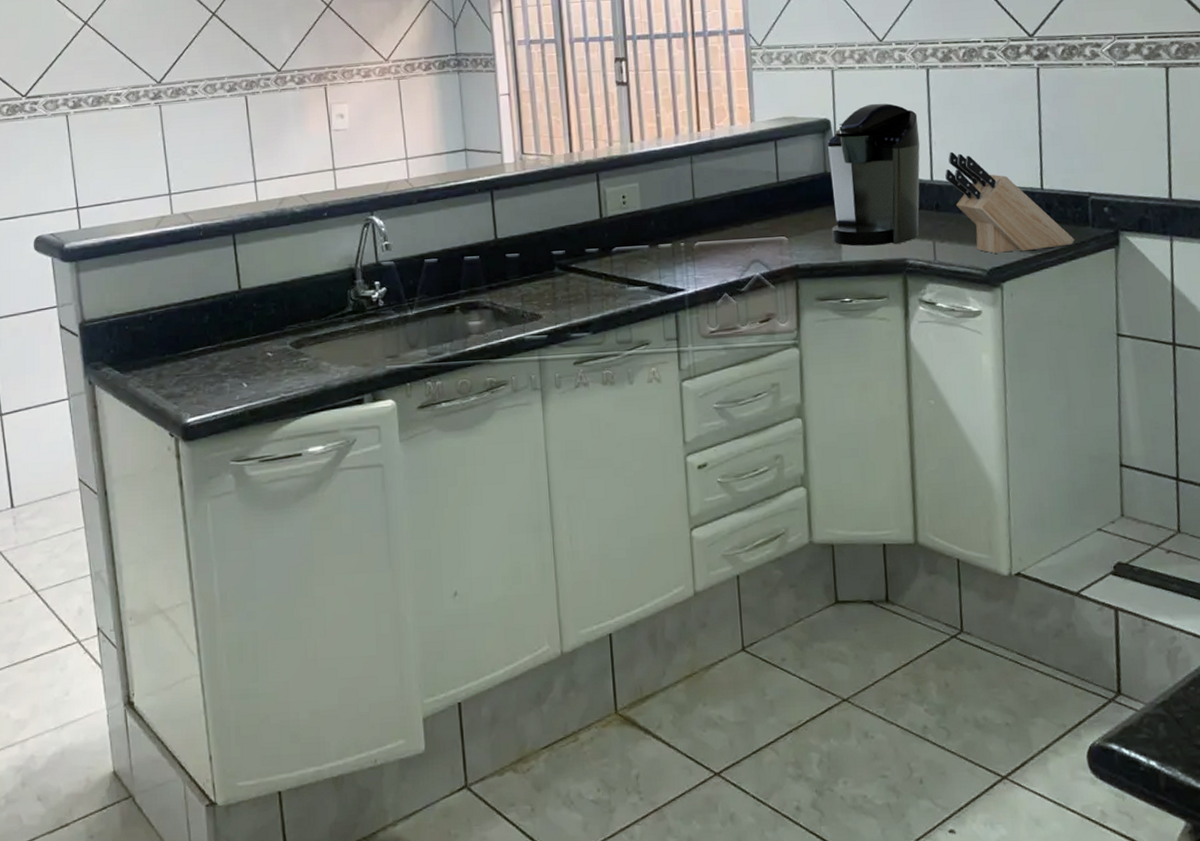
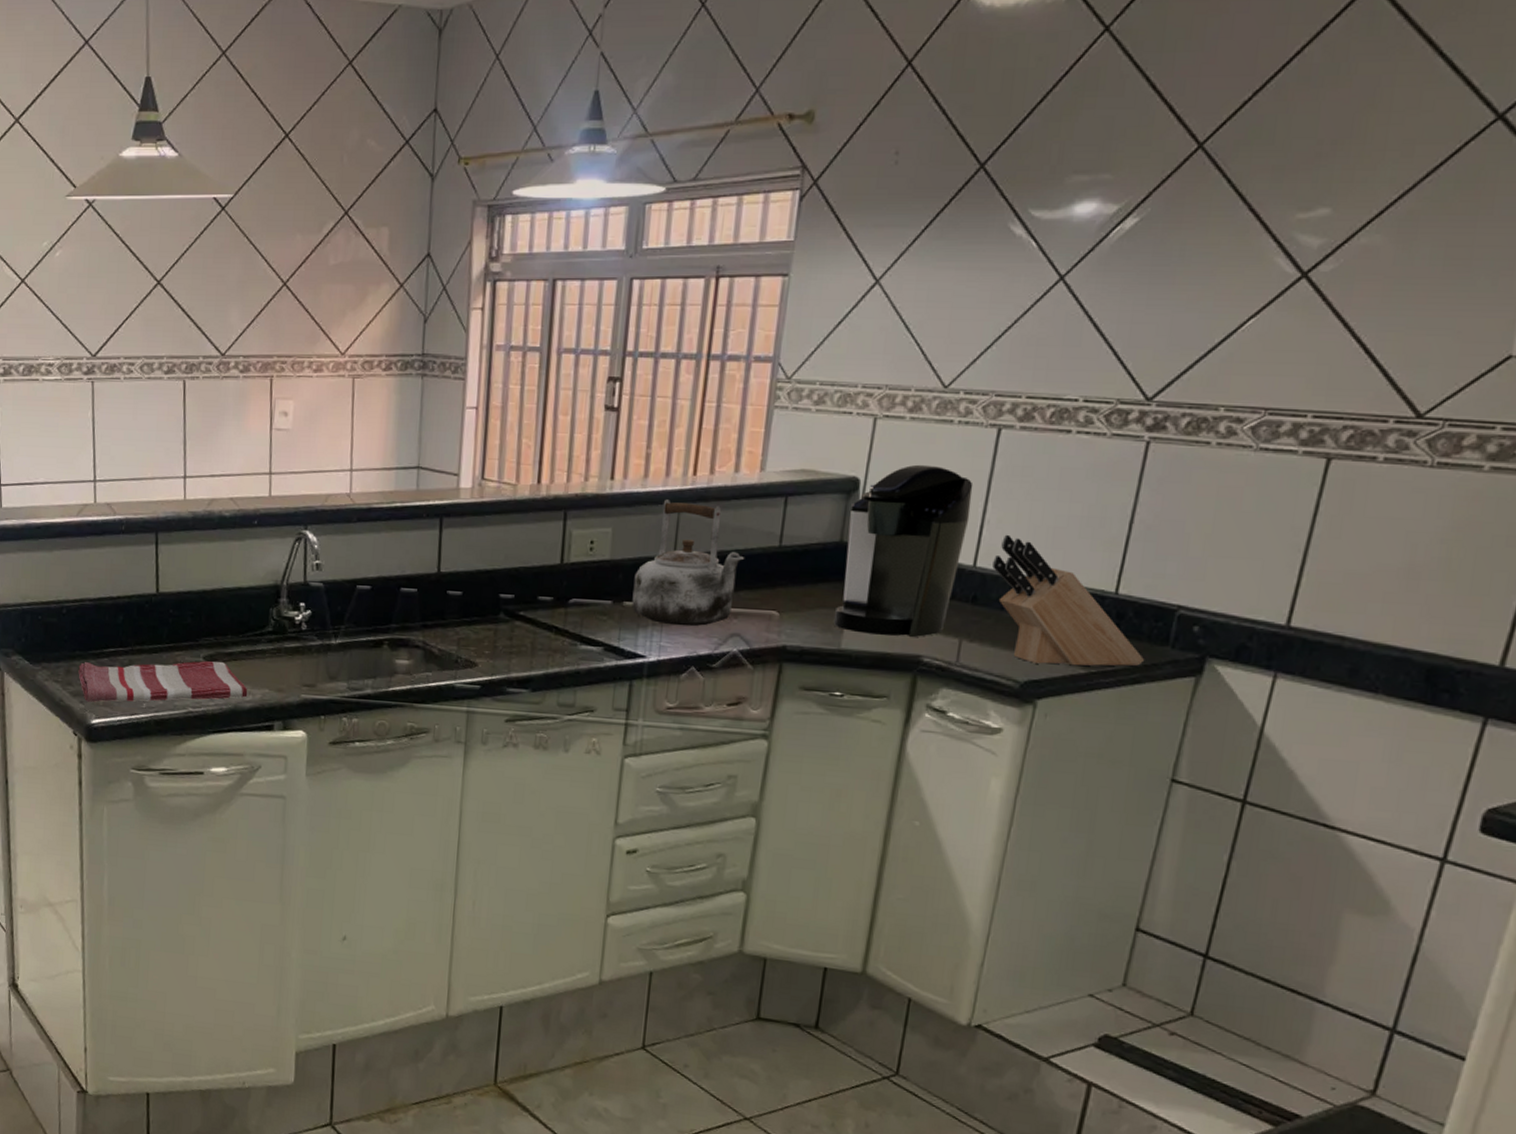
dish towel: none [169,346,336,402] -> present [78,661,248,702]
kettle: none [664,154,752,260] -> present [631,499,745,626]

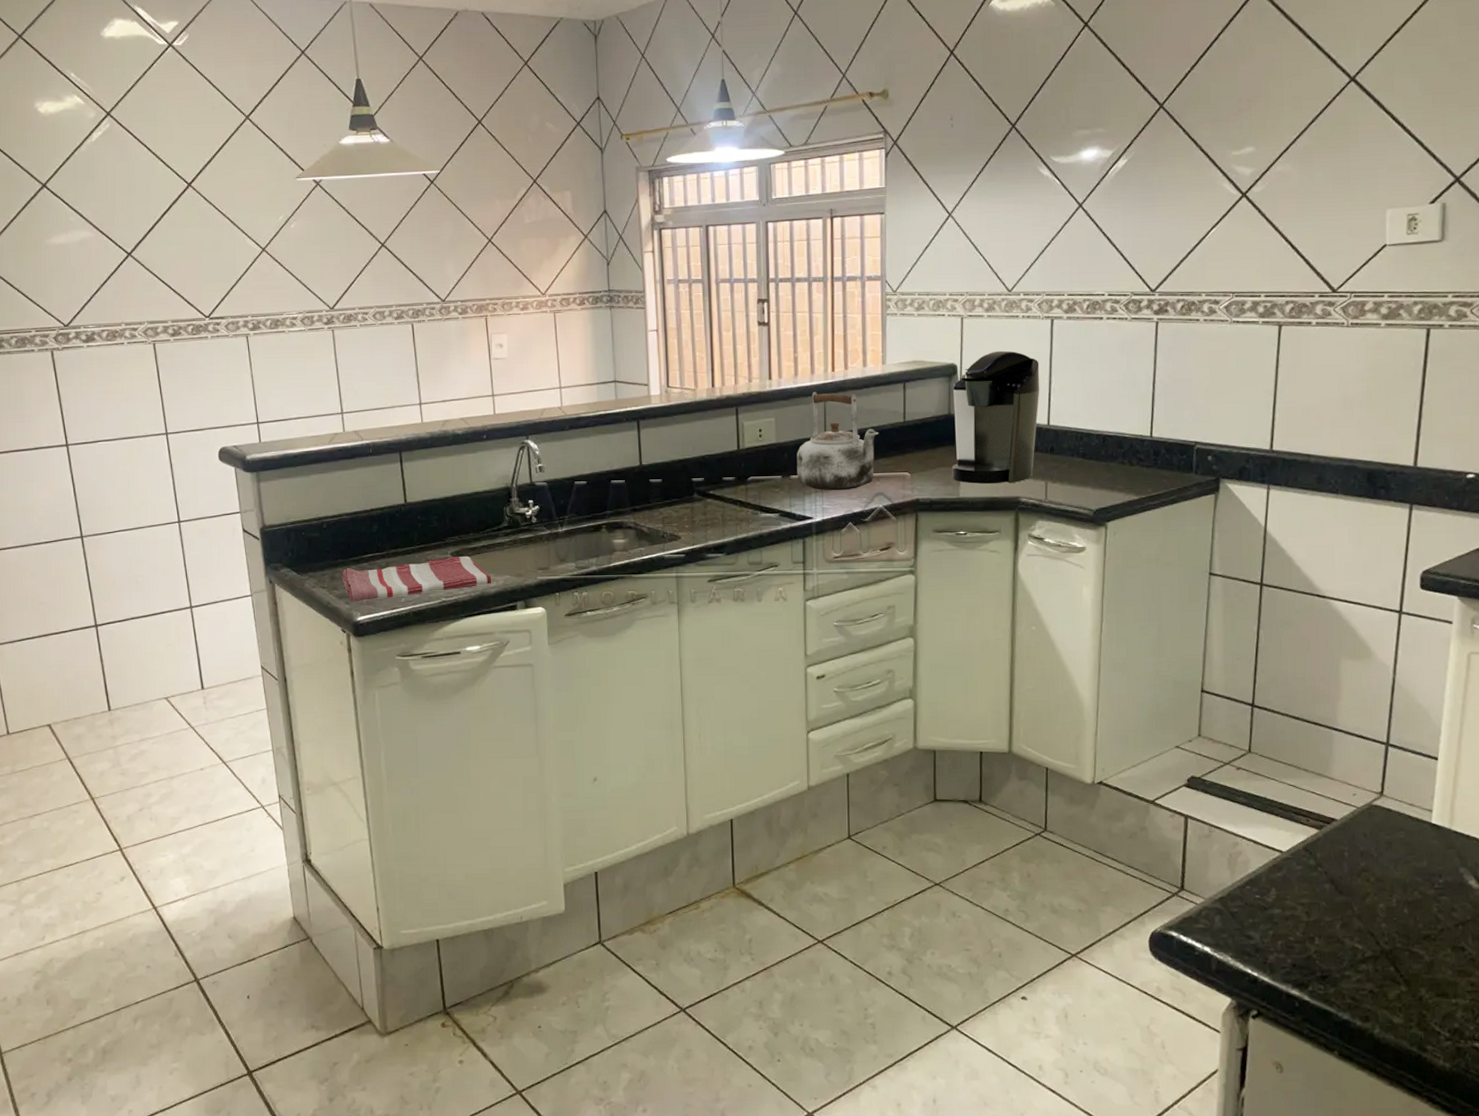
knife block: present [992,534,1144,666] -> none [1061,398,1177,495]

